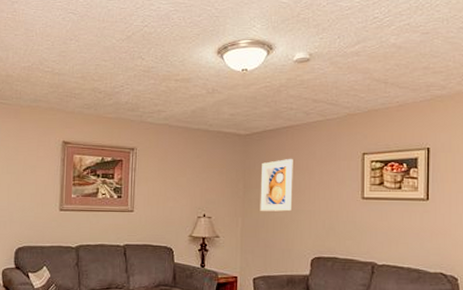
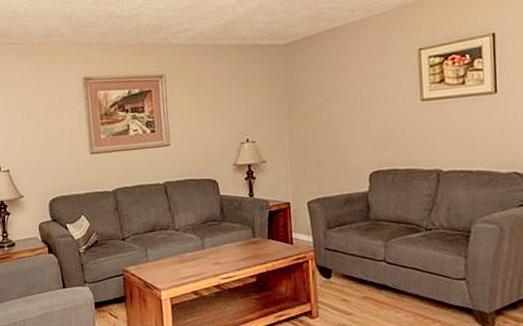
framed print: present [260,159,293,212] -> none [306,65,343,129]

